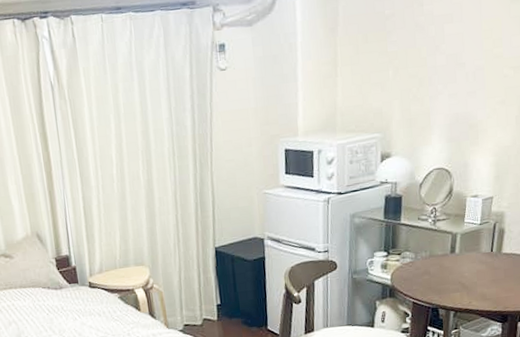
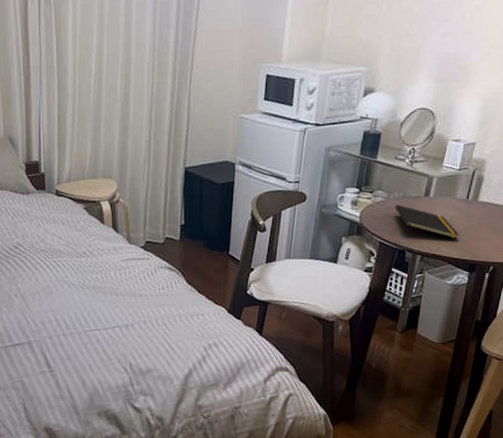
notepad: none [423,263,489,293] -> present [395,204,460,239]

